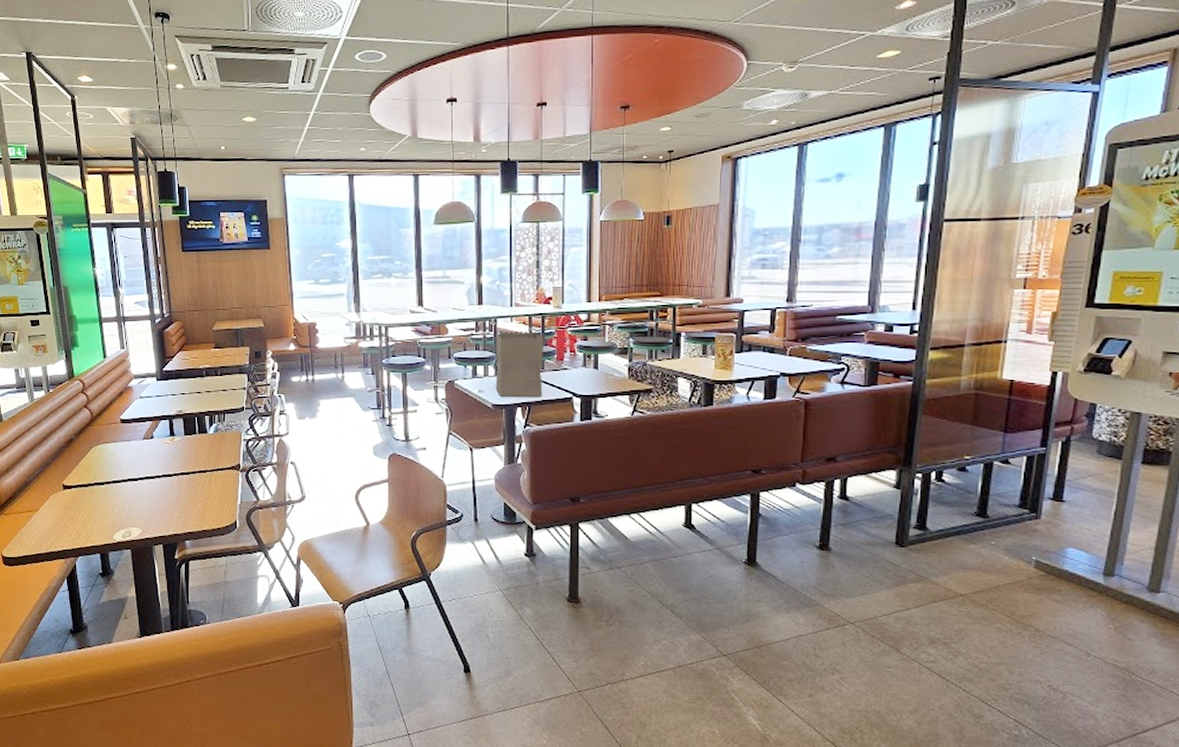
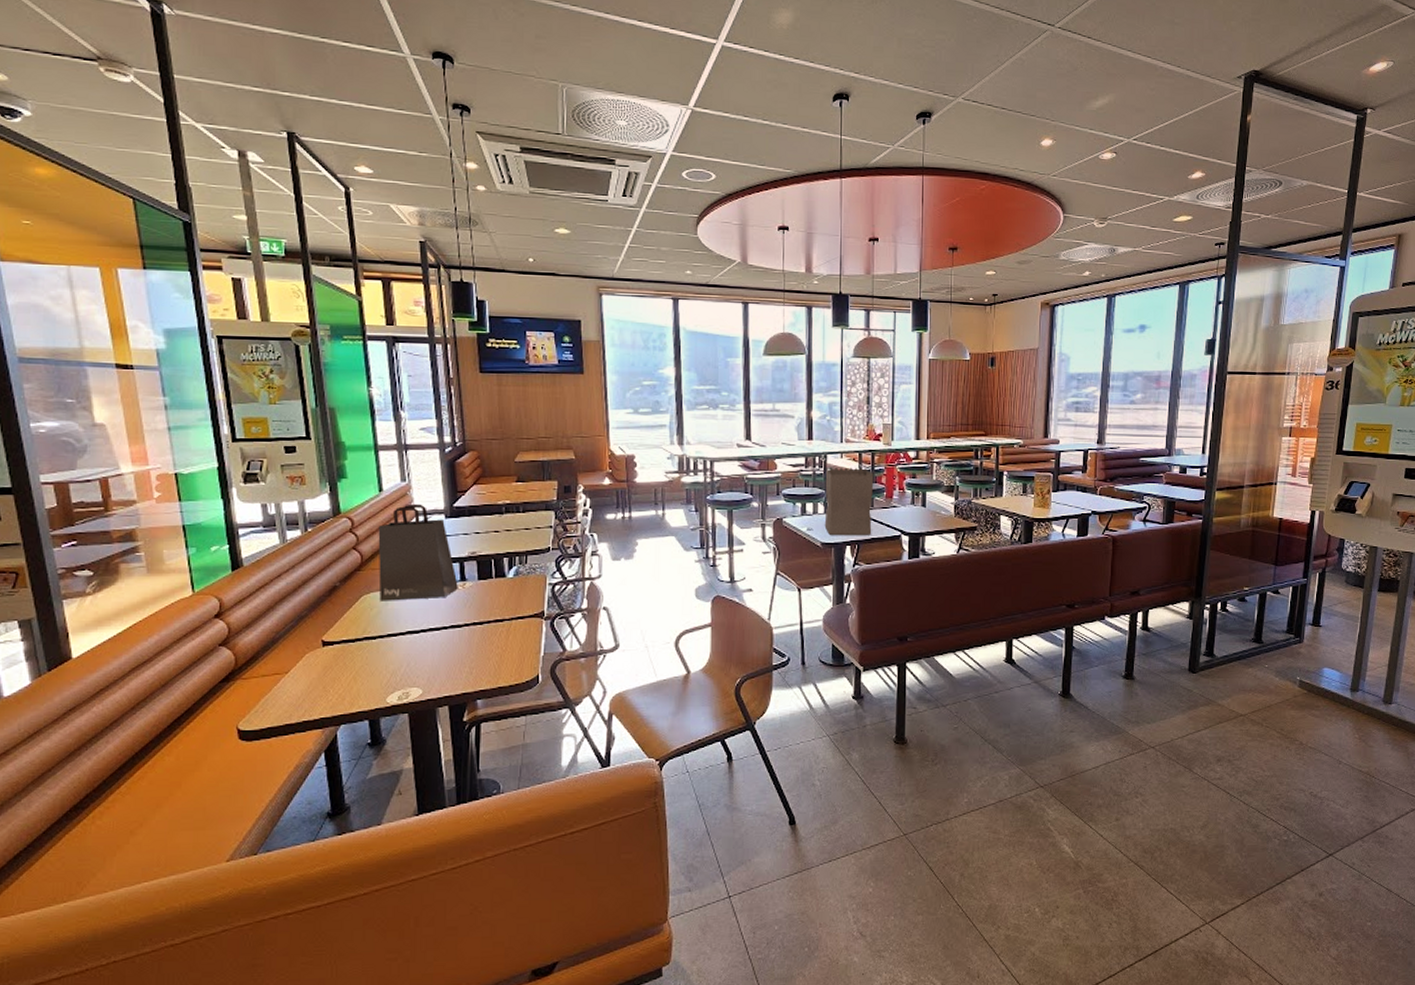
shopping bag: none [104,368,168,453] -> present [378,503,458,601]

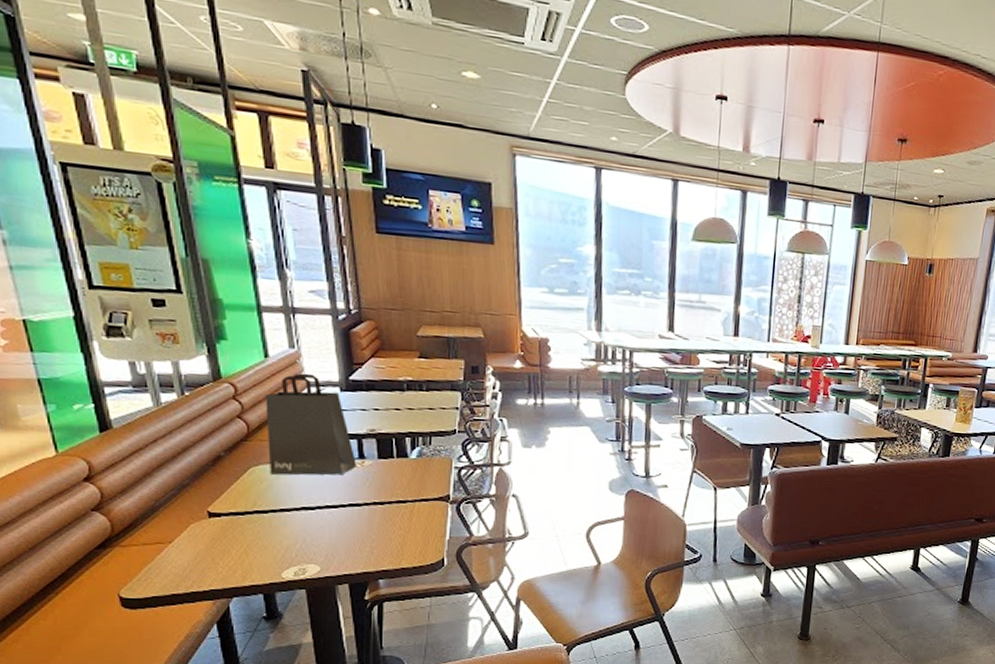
paper bag: present [824,467,874,535] -> none [745,366,799,439]

